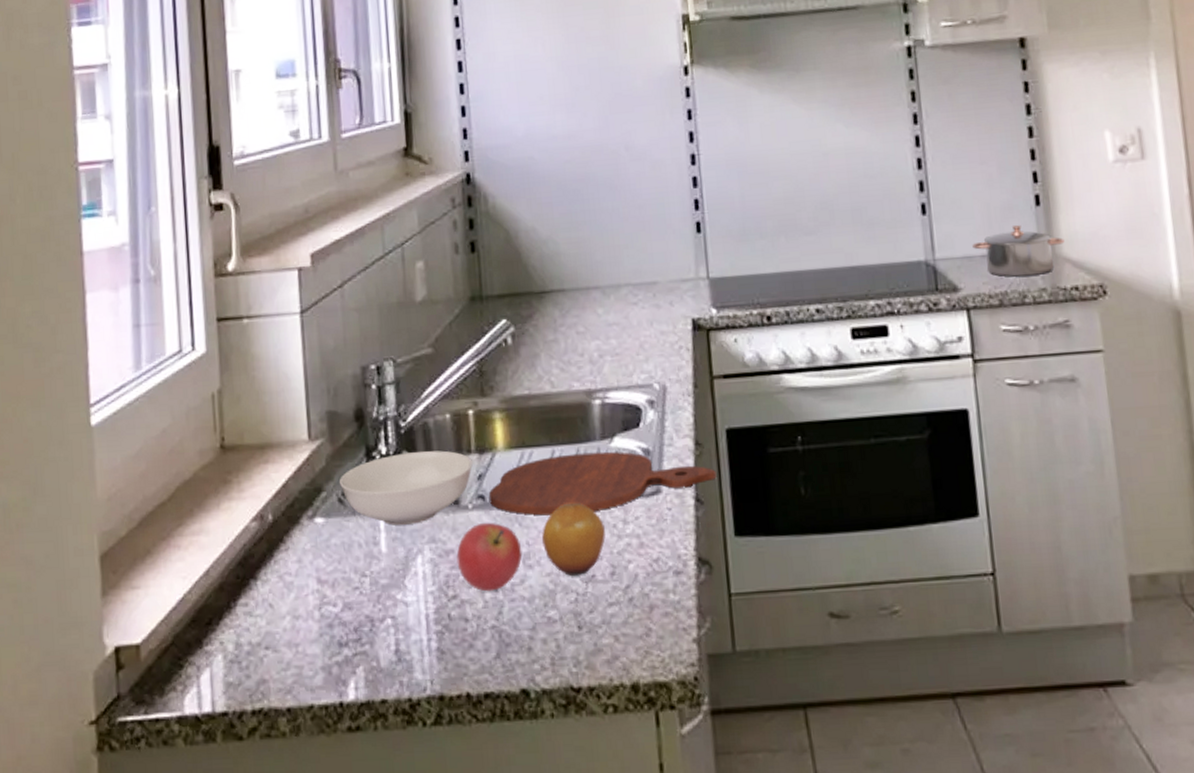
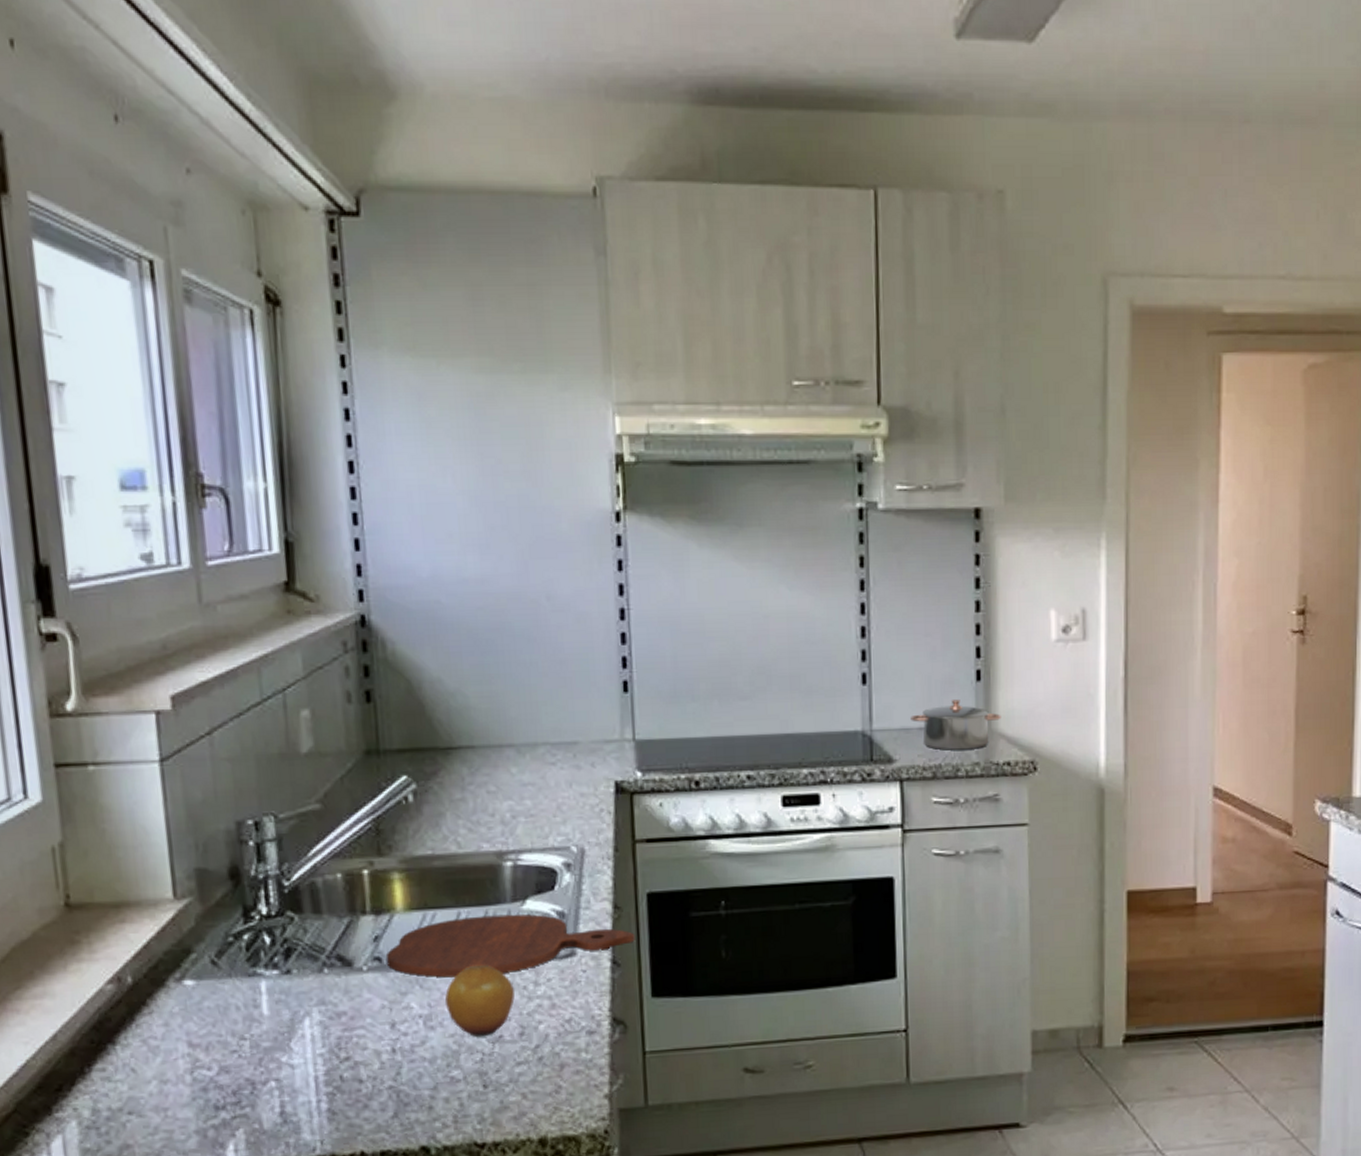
bowl: present [339,450,474,526] -> none [211,911,369,988]
fruit: present [456,522,523,592] -> none [349,984,424,1053]

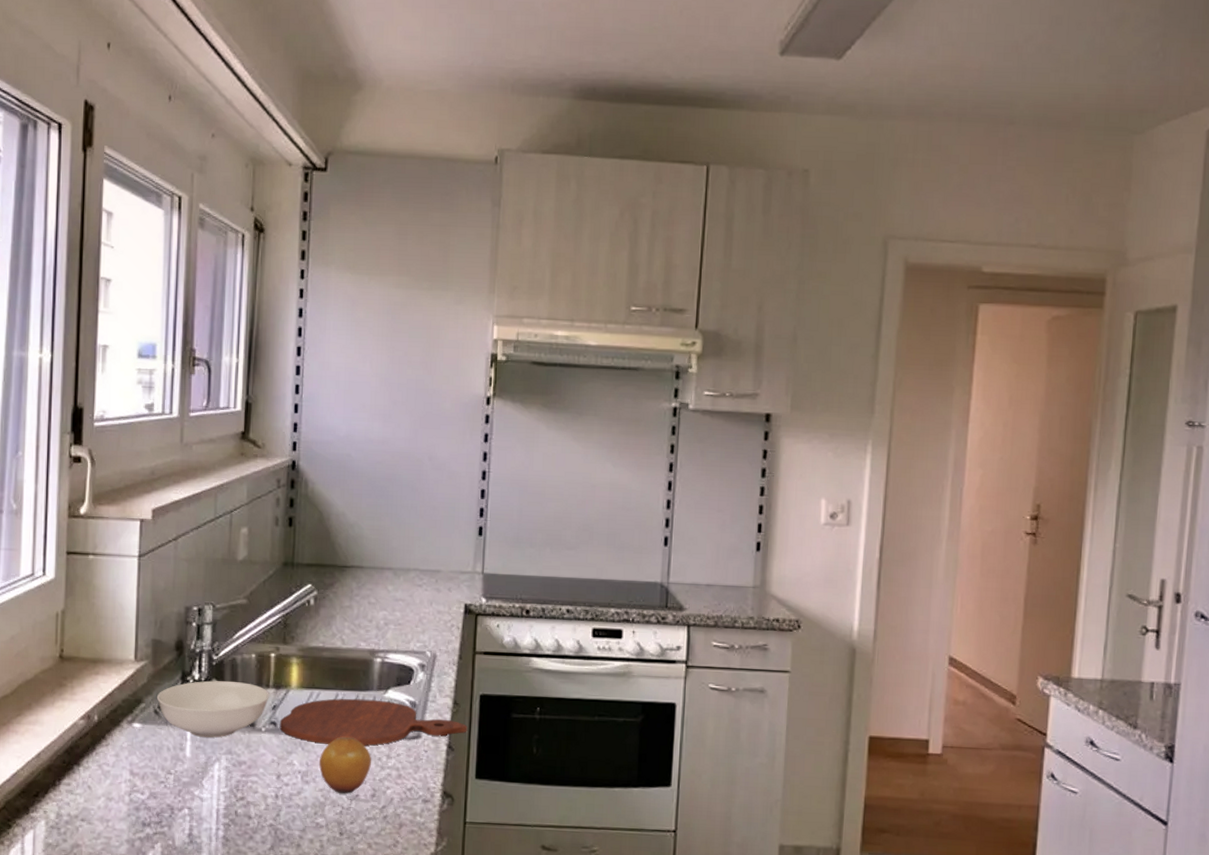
bowl: none [211,911,369,988] -> present [156,680,270,738]
cooking pot: present [910,698,1001,751] -> none [700,563,774,606]

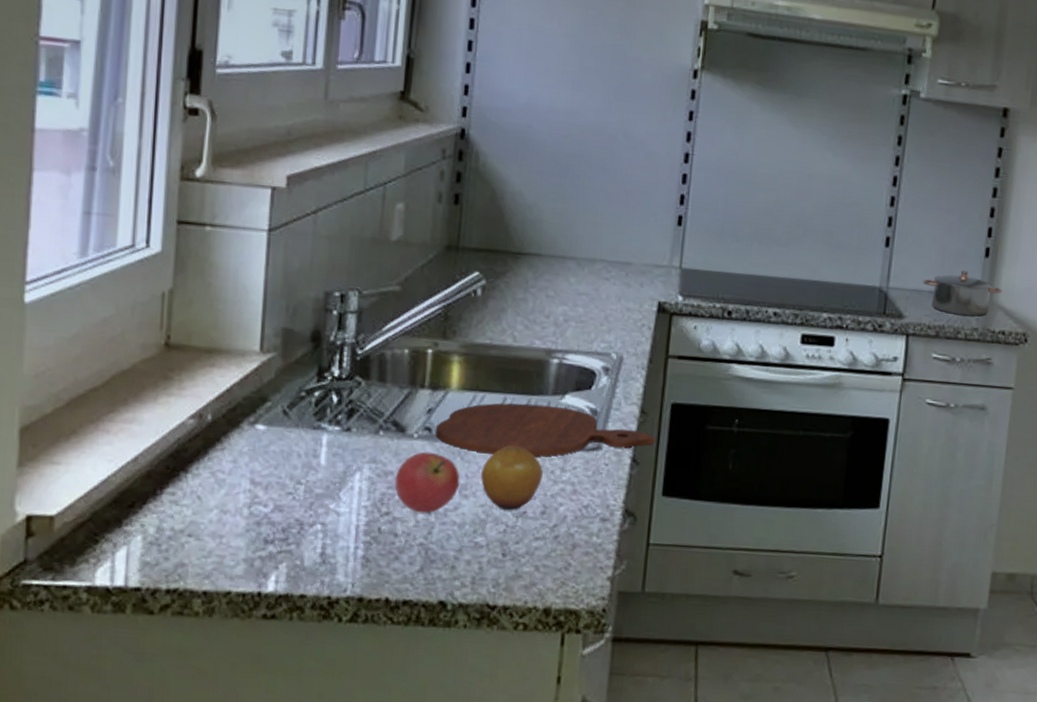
bowl: present [156,680,270,738] -> none [286,378,426,444]
fruit: none [247,743,302,798] -> present [394,451,460,514]
cooking pot: none [700,563,774,606] -> present [923,270,1003,316]

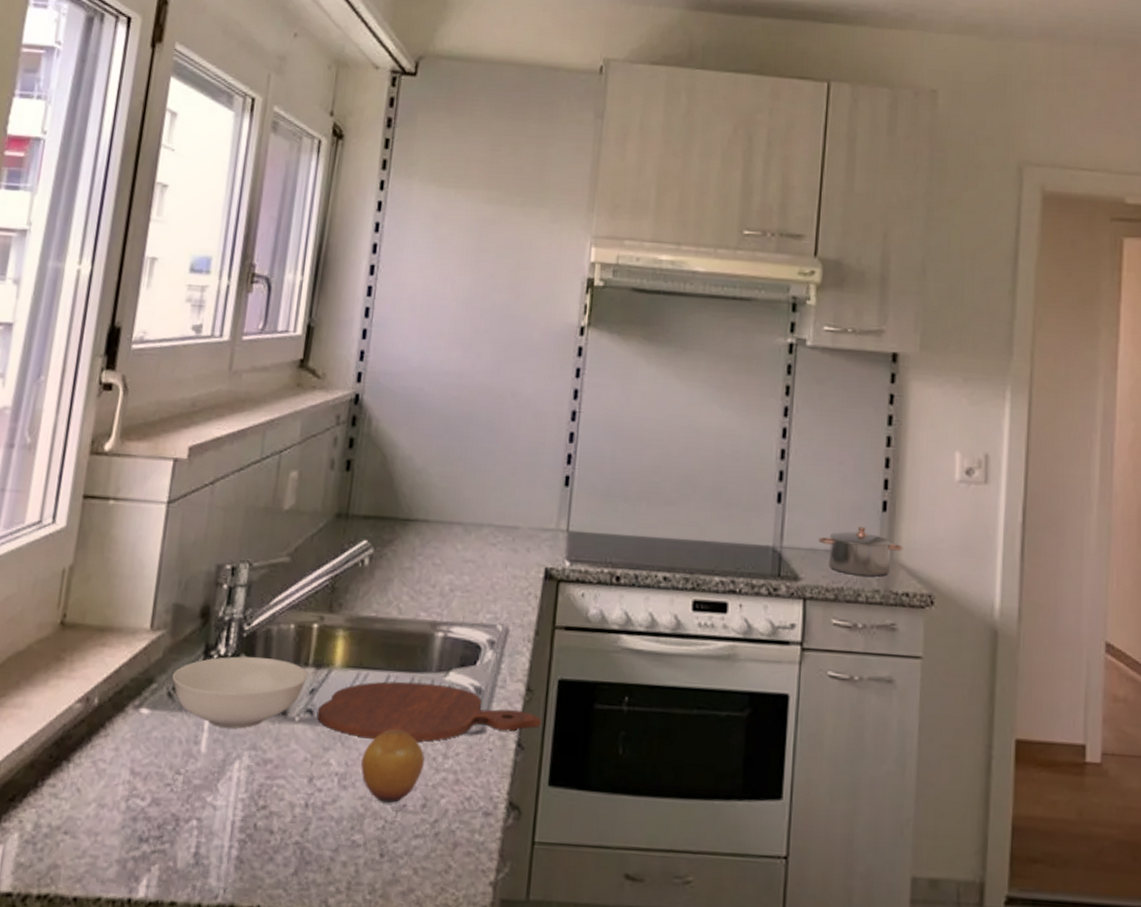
bowl: none [286,378,426,444] -> present [172,656,309,729]
fruit: present [394,451,460,514] -> none [273,736,340,807]

